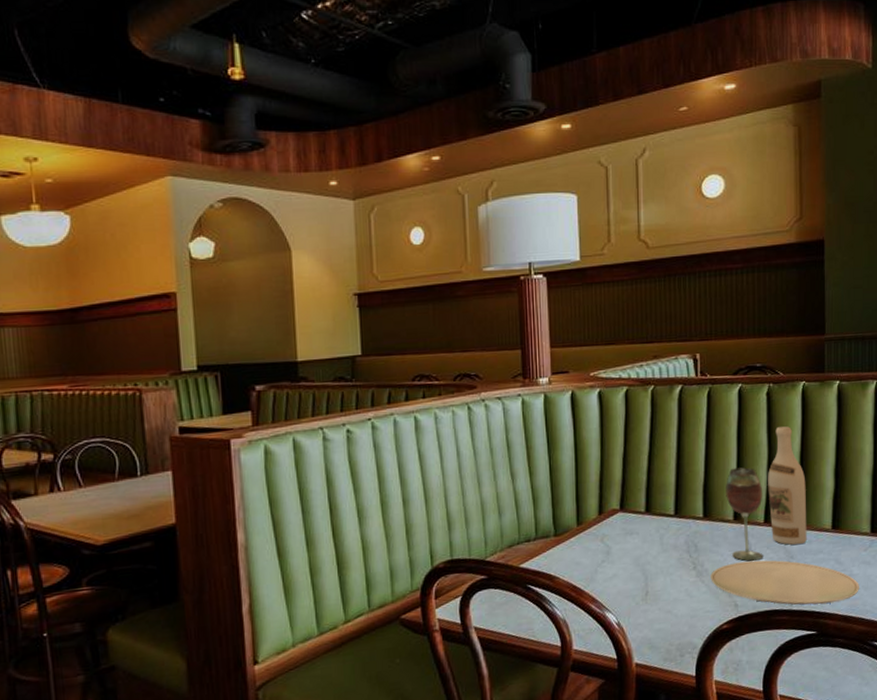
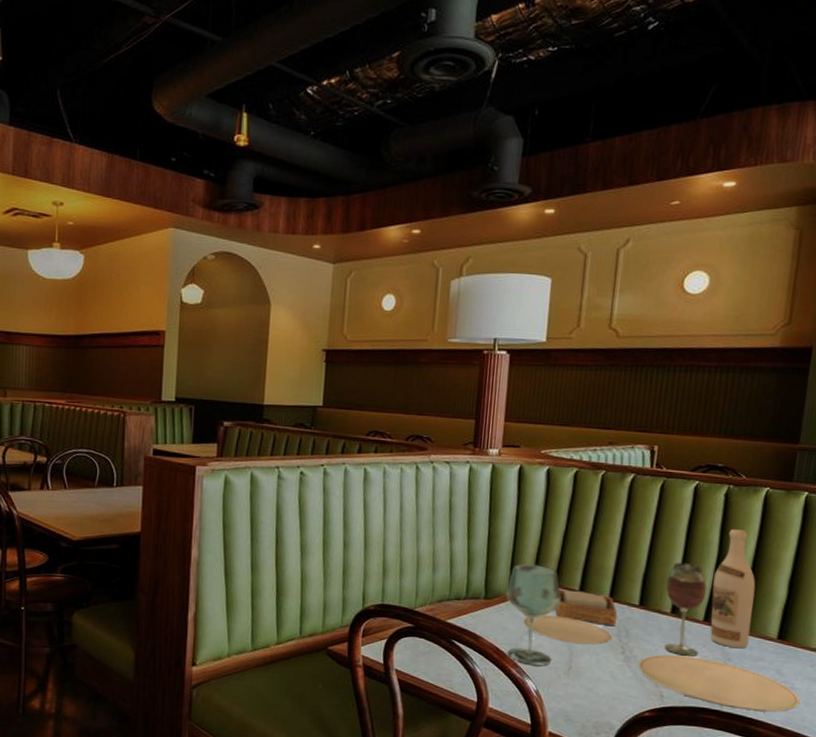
wine glass: none [575,492,630,597] -> present [506,564,562,665]
plate: none [595,541,683,568] -> present [522,615,613,645]
napkin holder: none [625,512,684,544] -> present [555,589,618,627]

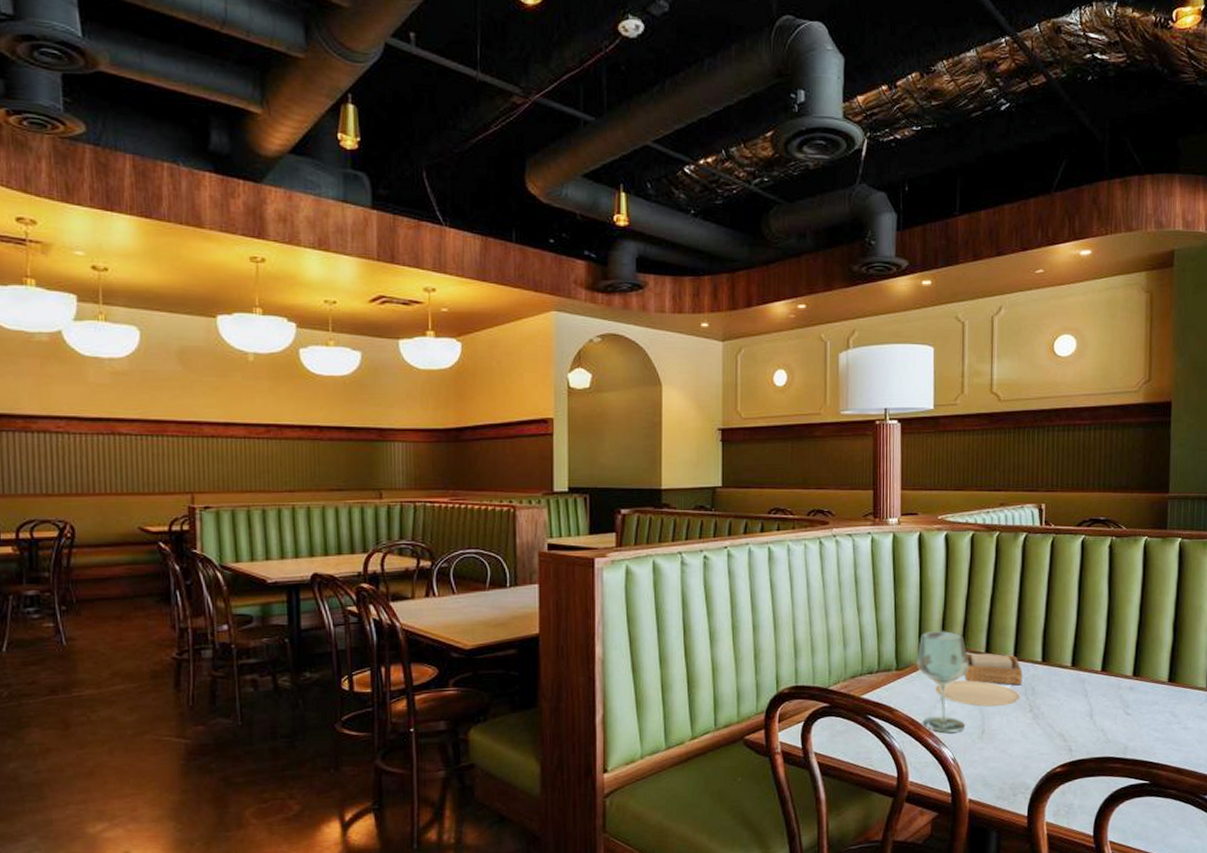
plate: present [638,654,800,713] -> none [1046,707,1194,755]
wineglass: present [664,562,707,656] -> none [1065,616,1102,708]
wine bottle: present [710,529,756,649] -> none [1106,579,1144,695]

